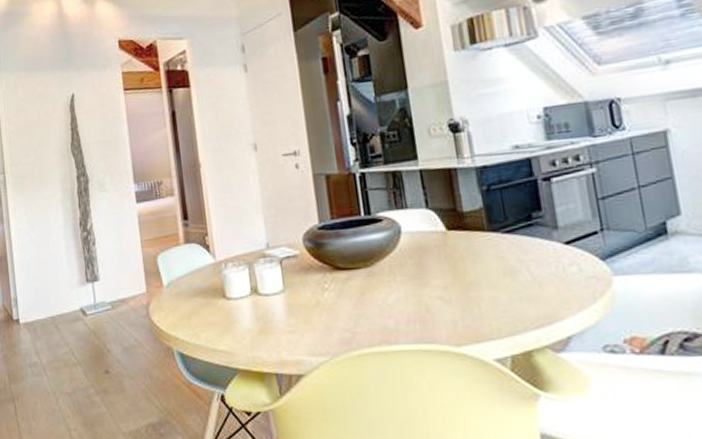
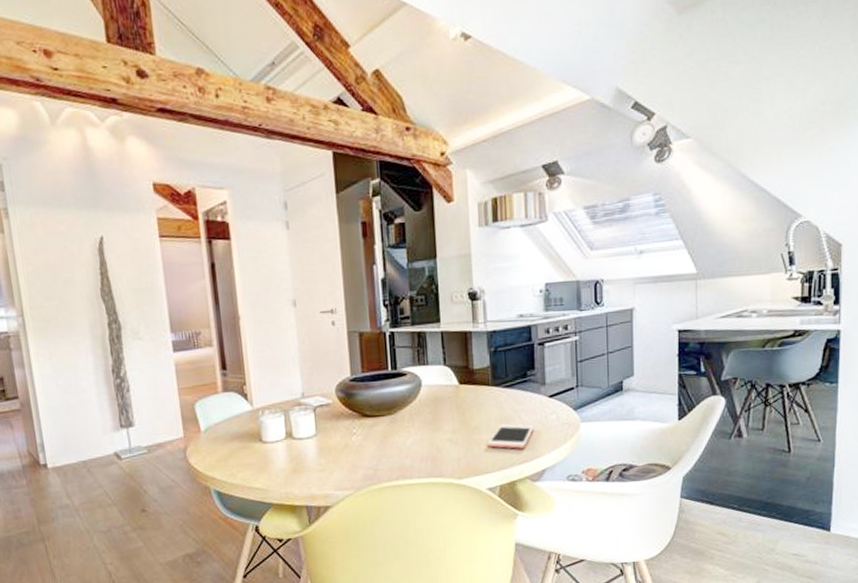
cell phone: none [489,278,549,310] -> present [487,424,534,449]

